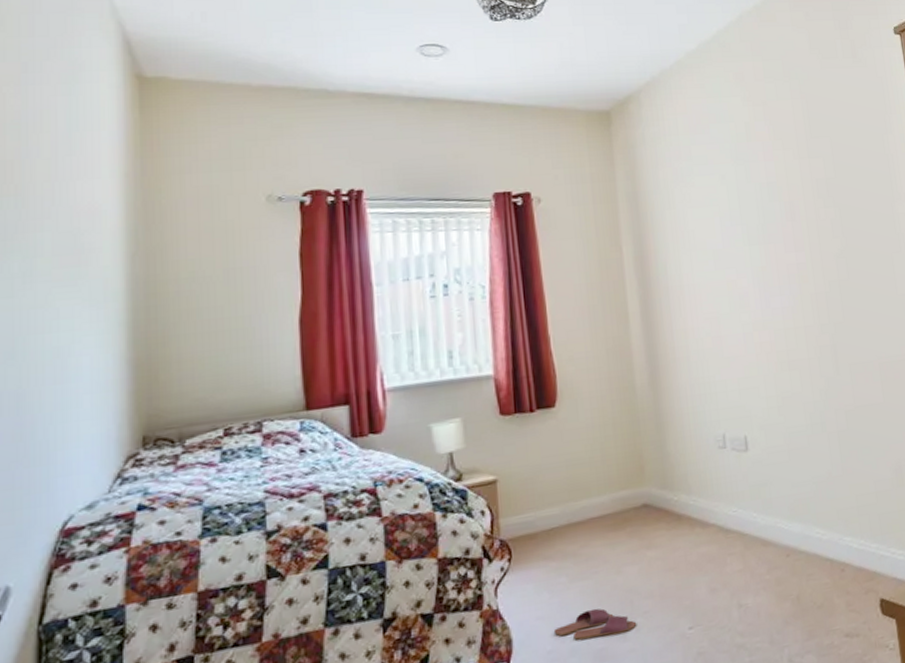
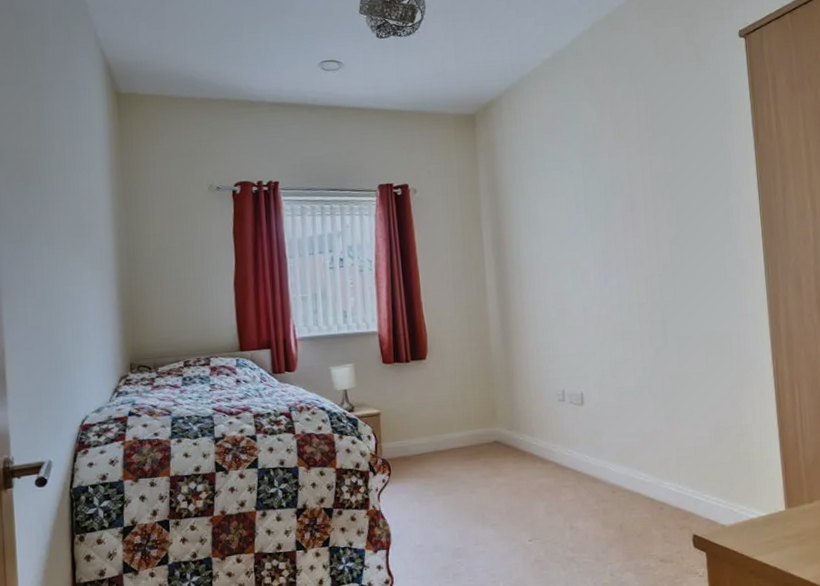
slippers: present [553,608,636,640] -> none [422,517,486,540]

